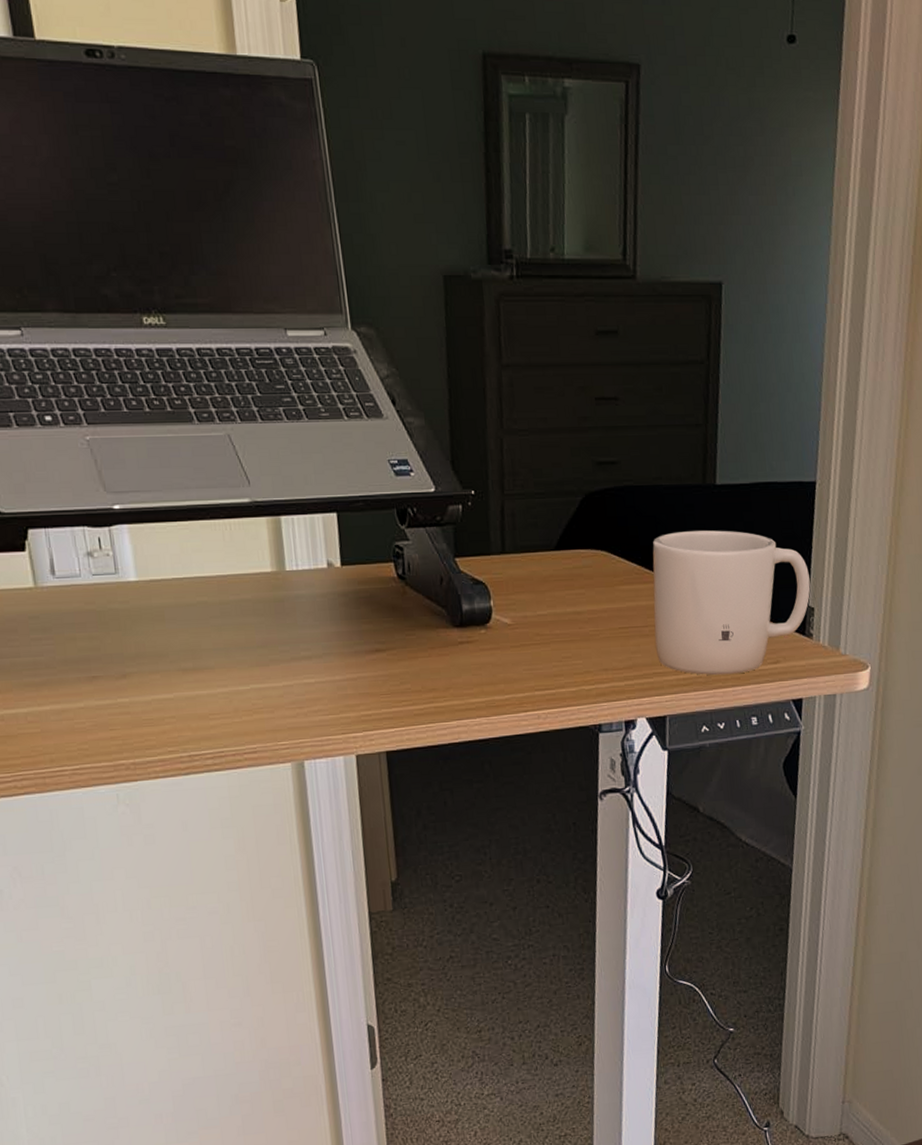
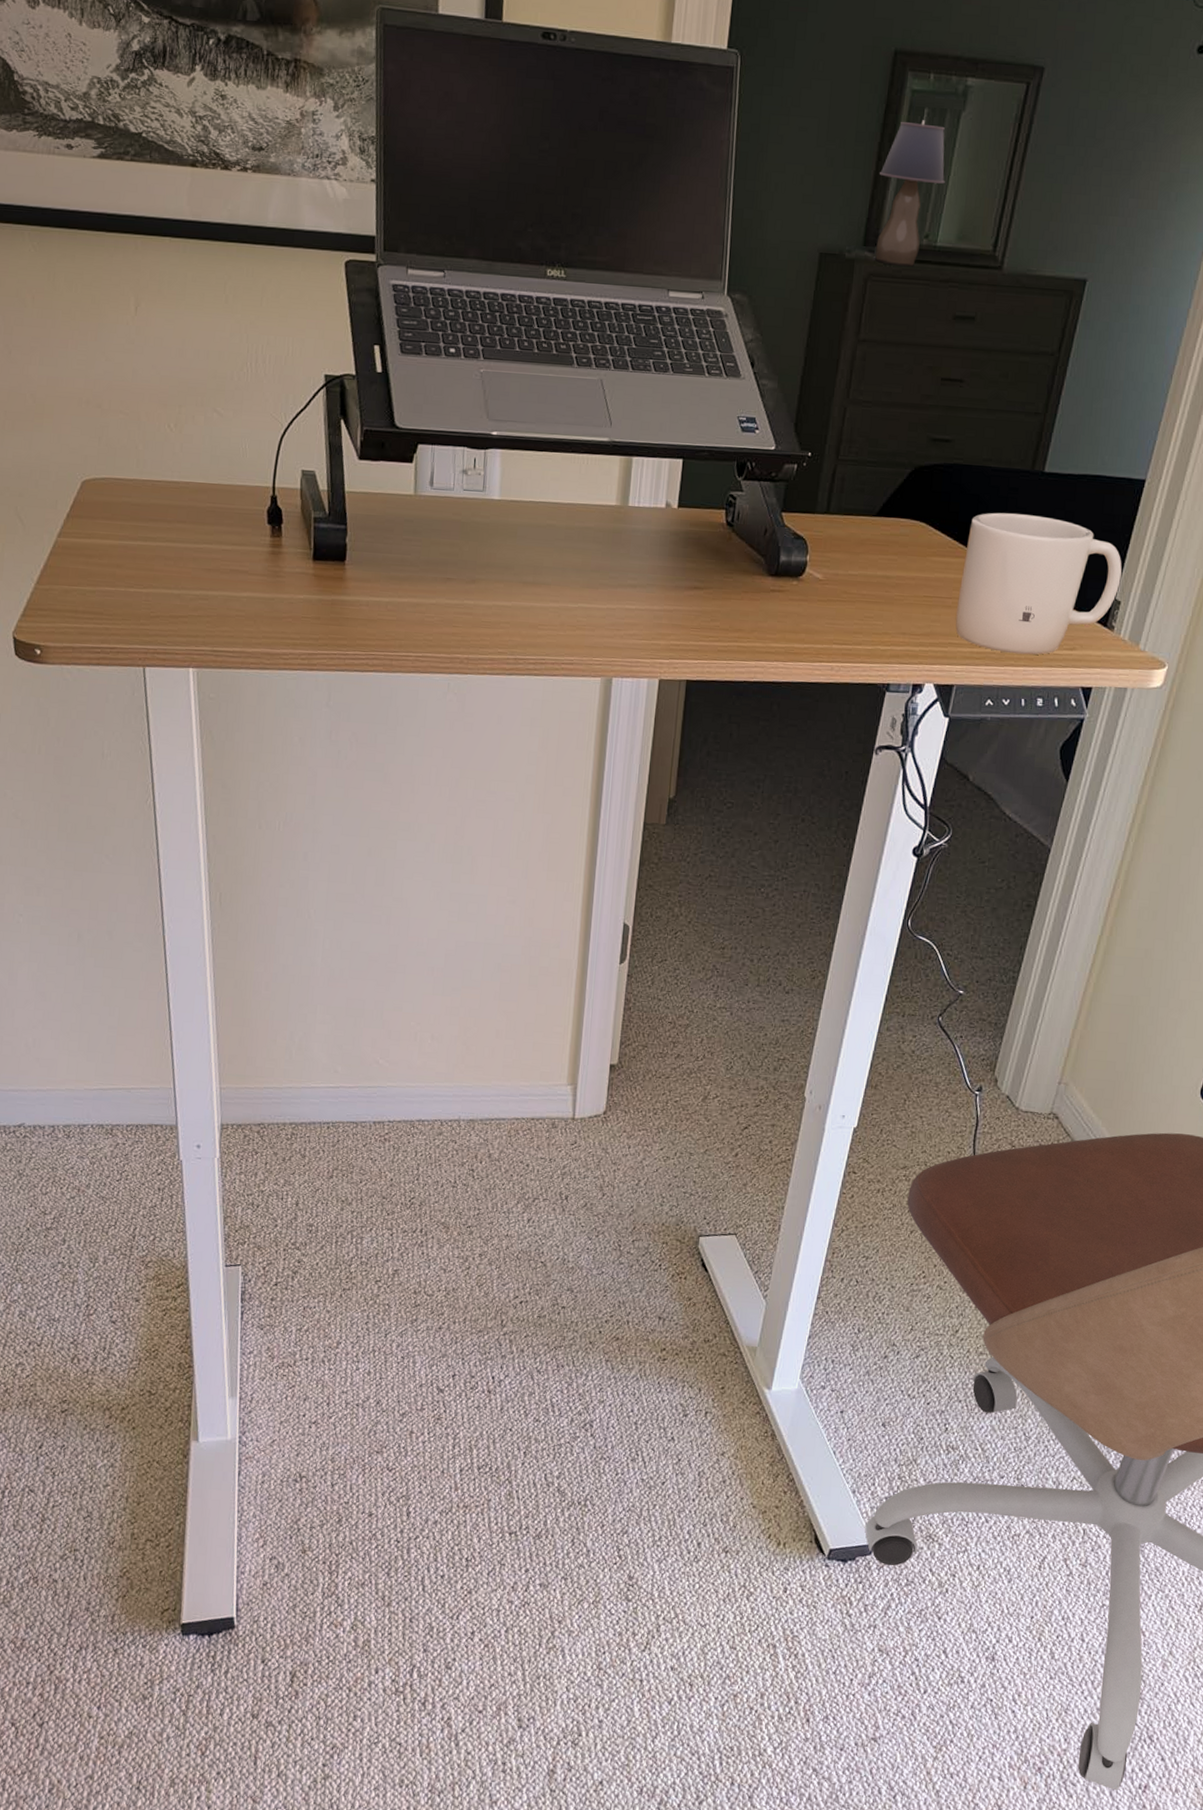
table lamp: none [491,126,561,284] -> present [873,120,945,268]

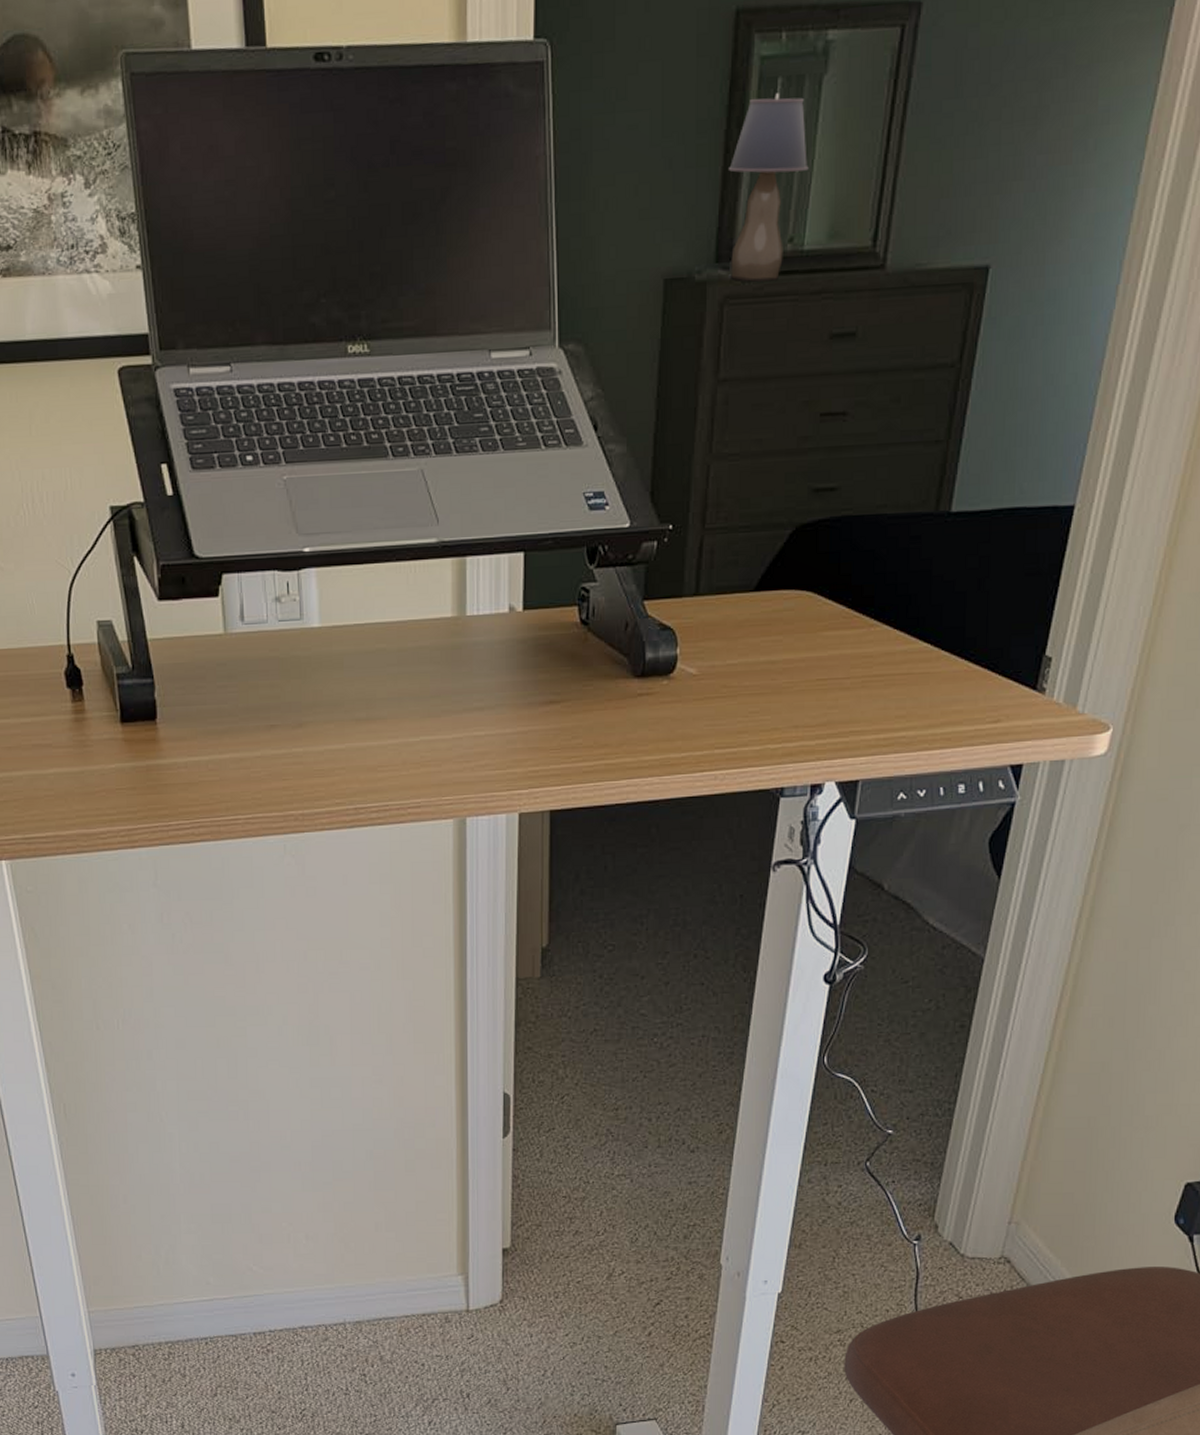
mug: present [955,512,1122,655] -> none [855,566,1051,736]

